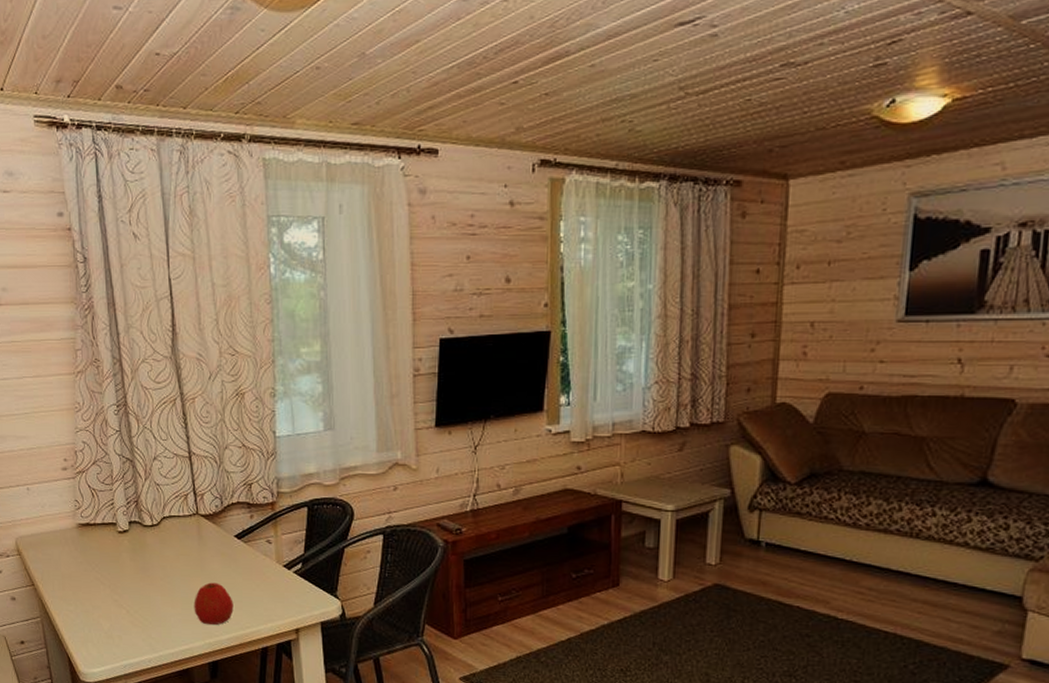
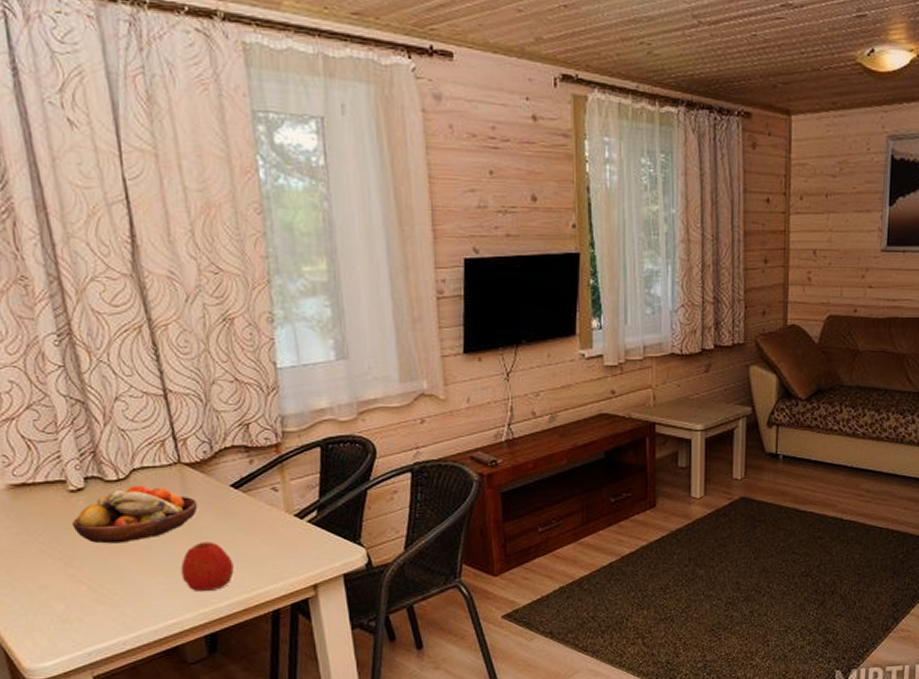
fruit bowl: none [118,531,209,578] -> present [71,486,198,544]

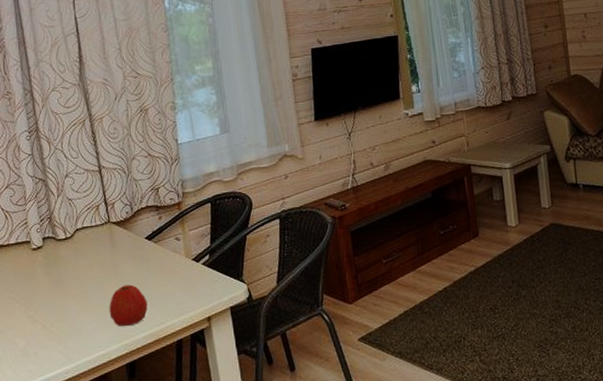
fruit bowl: present [71,486,198,544] -> none [33,242,122,290]

